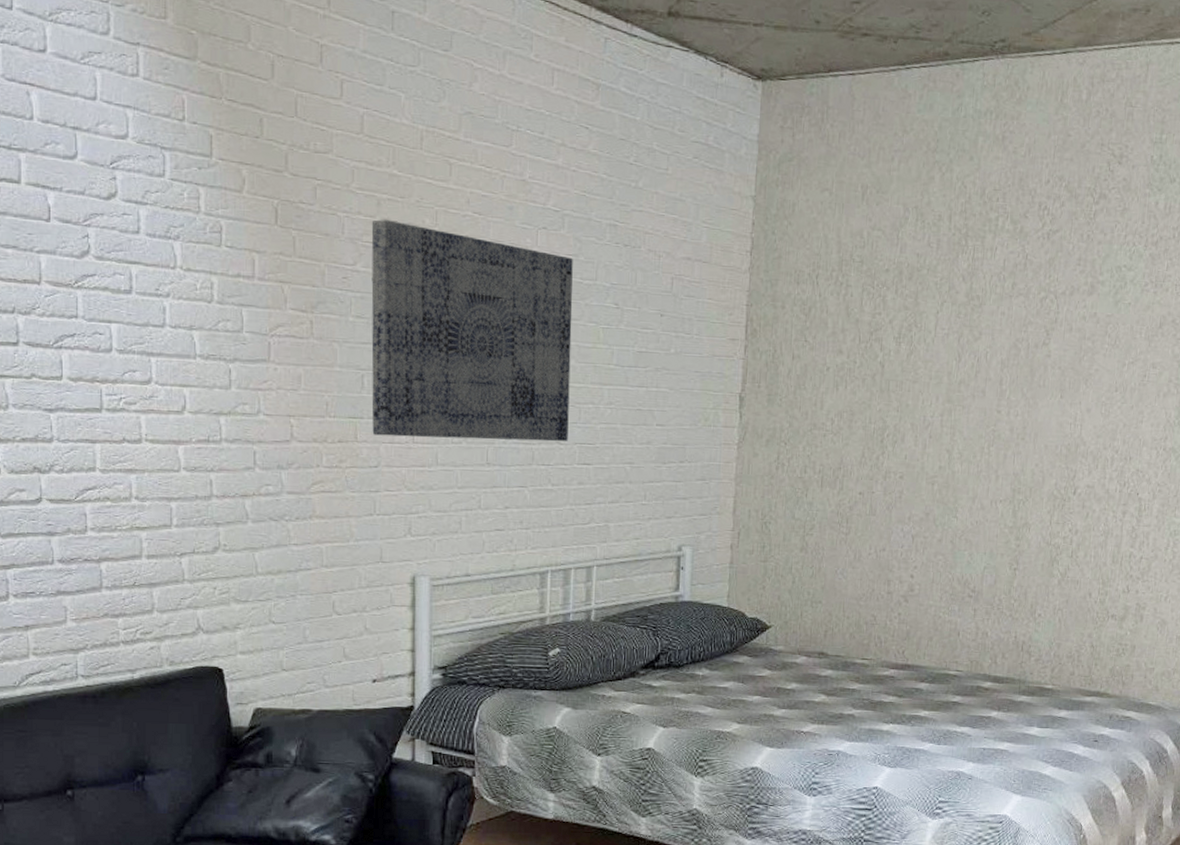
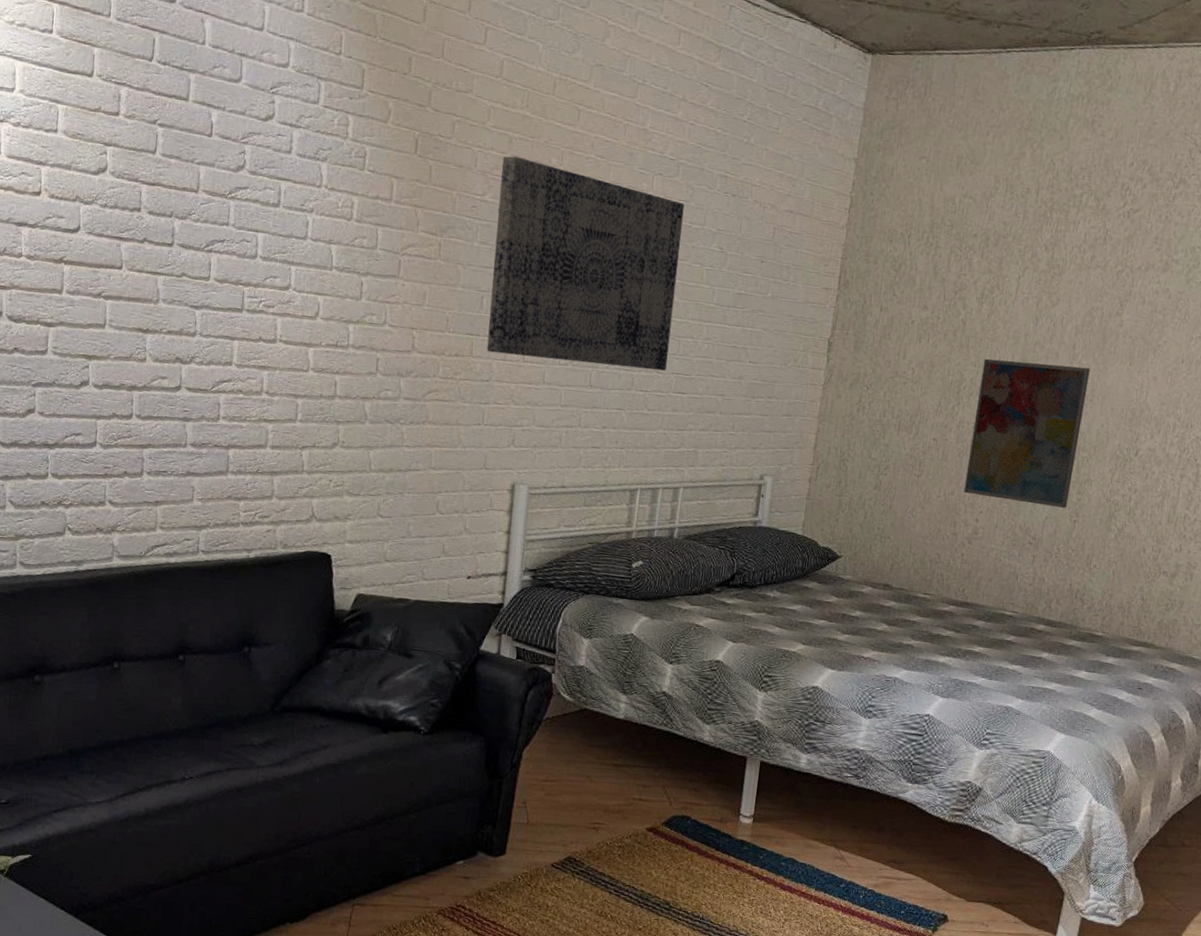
wall art: none [895,402,1020,556] -> present [963,358,1090,508]

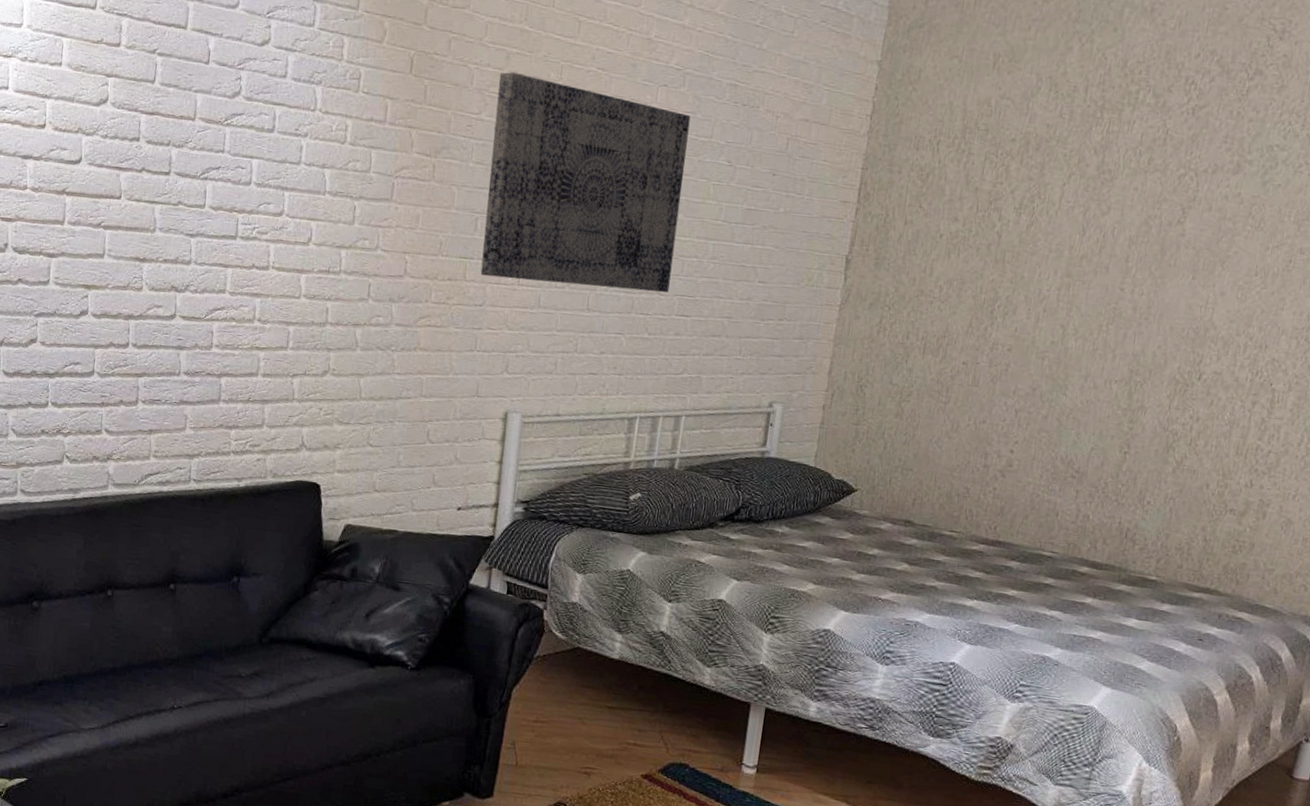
wall art: present [963,358,1090,508] -> none [996,274,1146,438]

